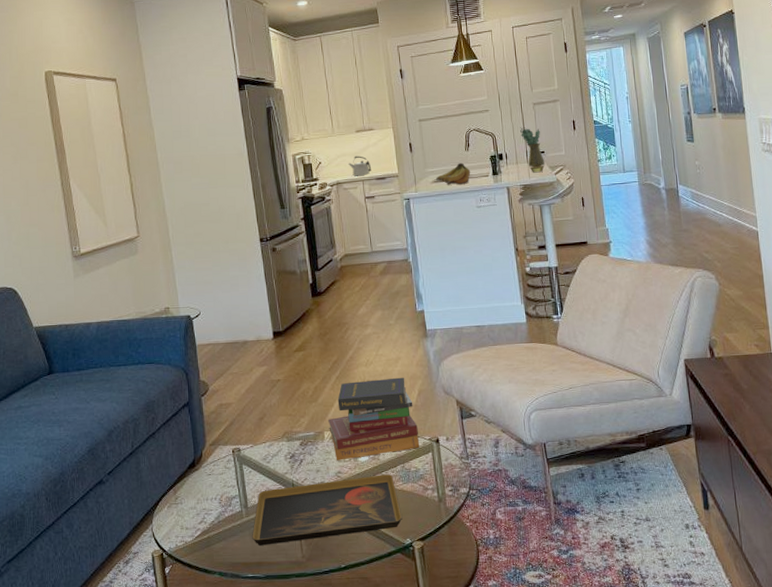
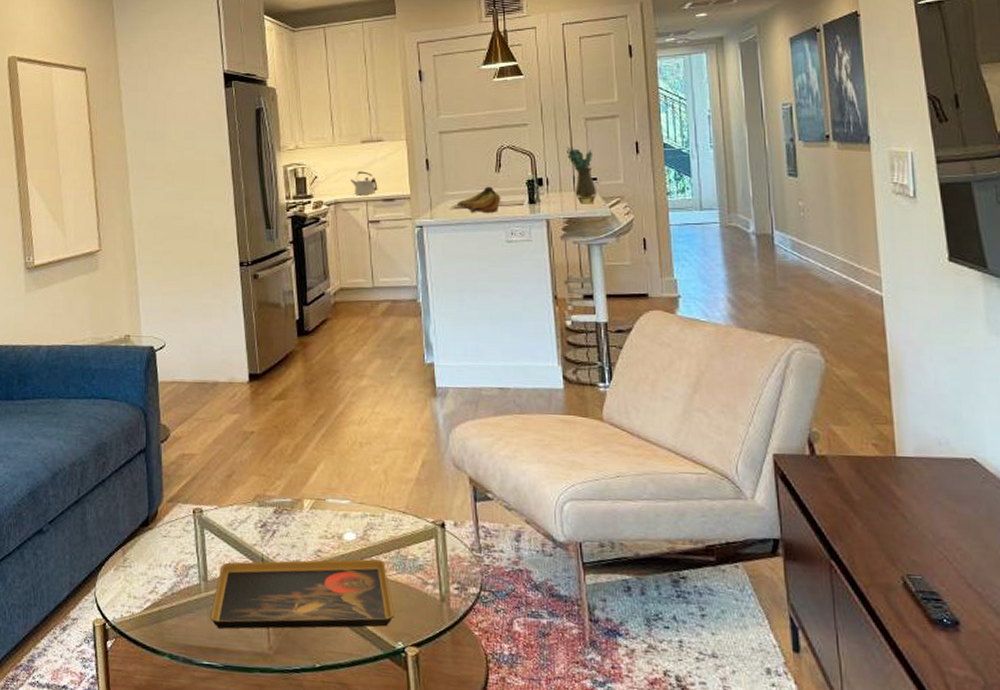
books: present [327,377,420,461] -> none [308,442,421,537]

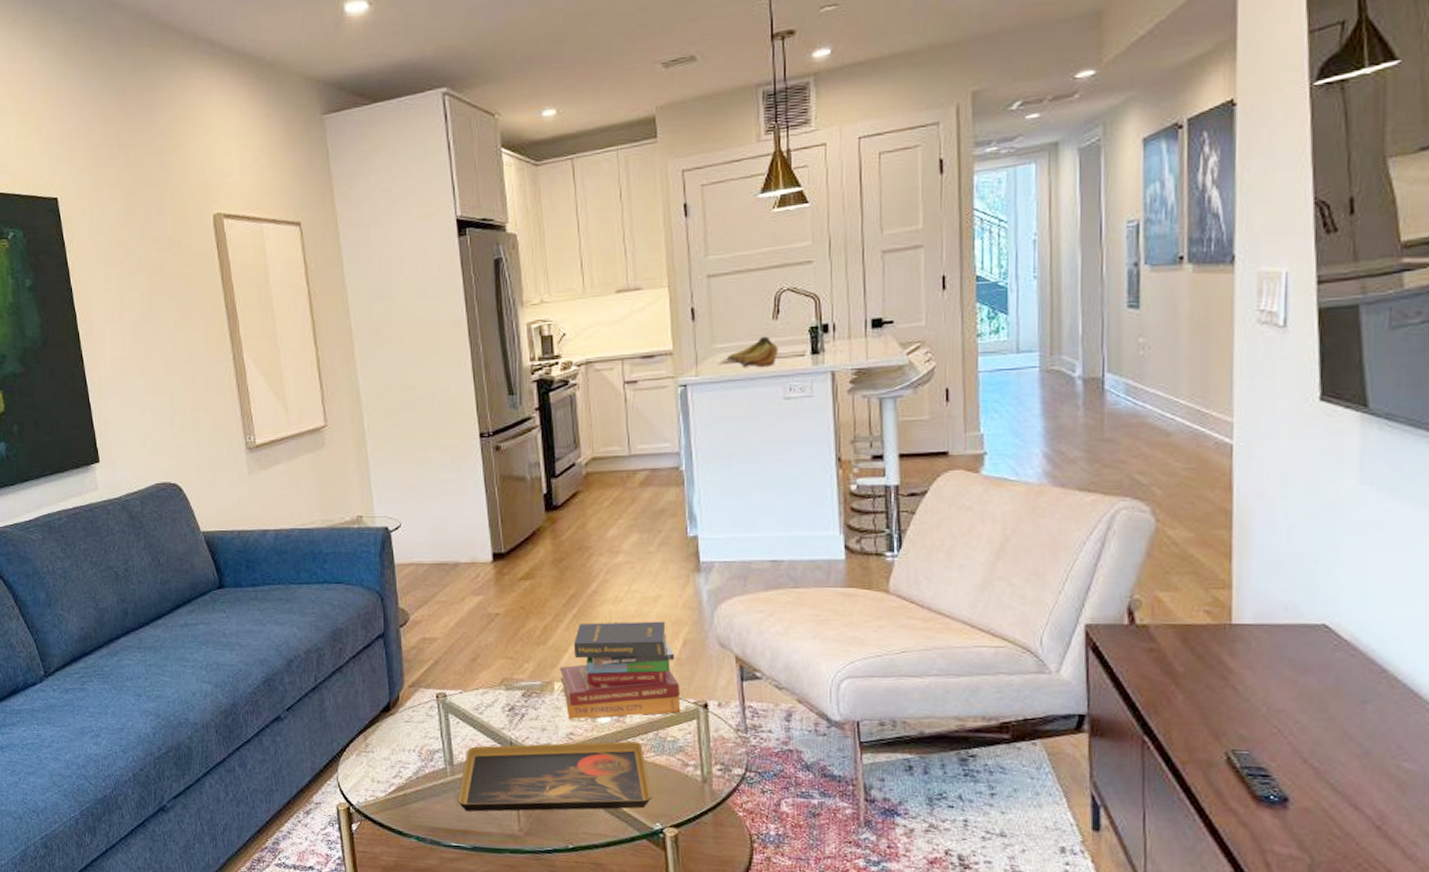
books: none [308,442,421,537] -> present [559,621,681,719]
kettle: present [349,171,378,197] -> none [602,325,635,355]
vase: present [567,147,598,204] -> none [859,286,894,352]

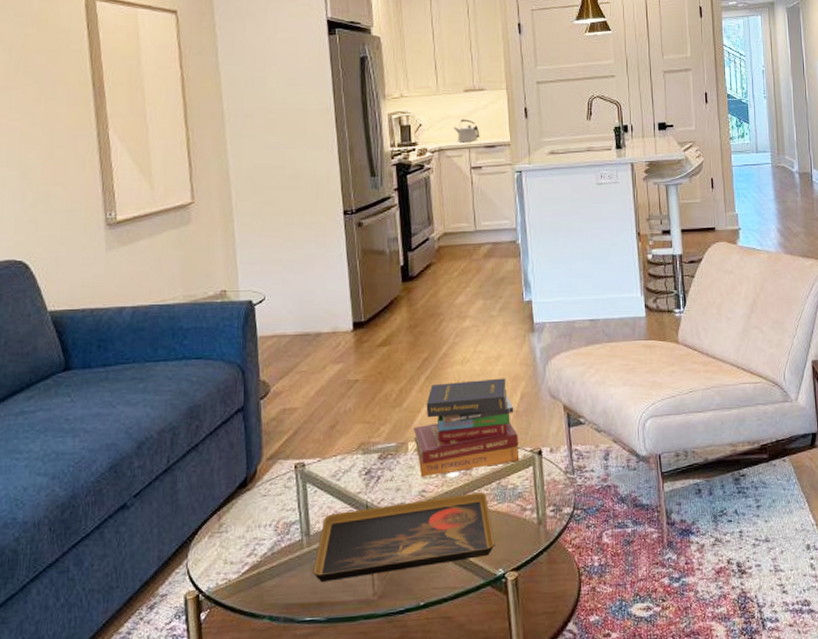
kettle: none [602,325,635,355] -> present [452,119,480,144]
fruit: present [726,336,779,369] -> none [552,133,592,159]

